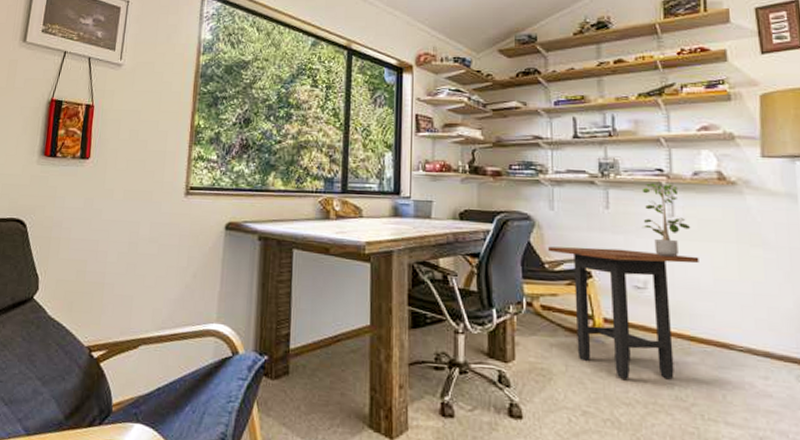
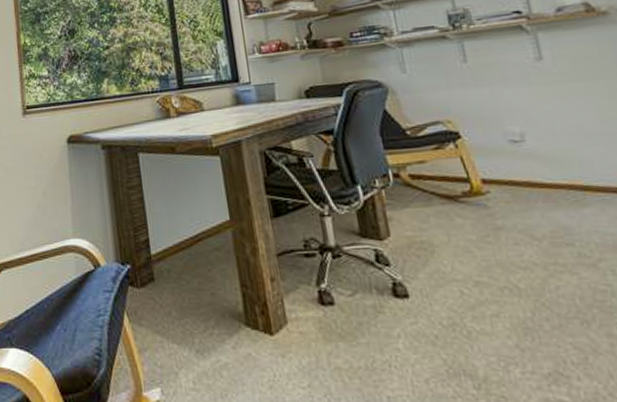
side table: present [548,246,699,379] -> none [407,98,580,242]
potted plant: present [641,182,691,257] -> none [500,23,564,104]

